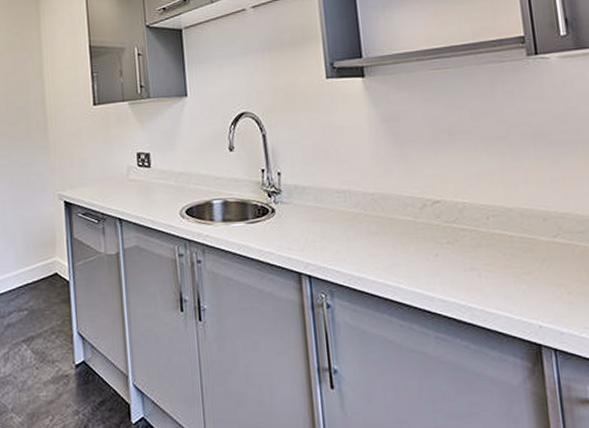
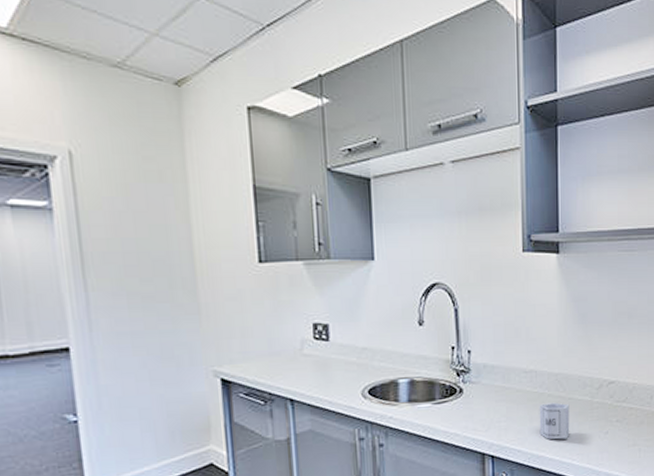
cup: none [355,222,393,261] -> present [539,402,570,440]

